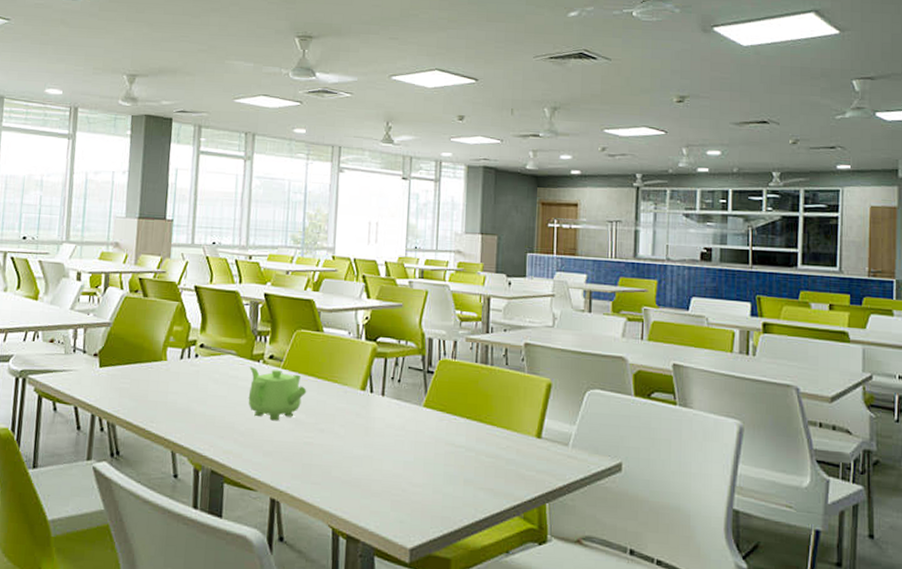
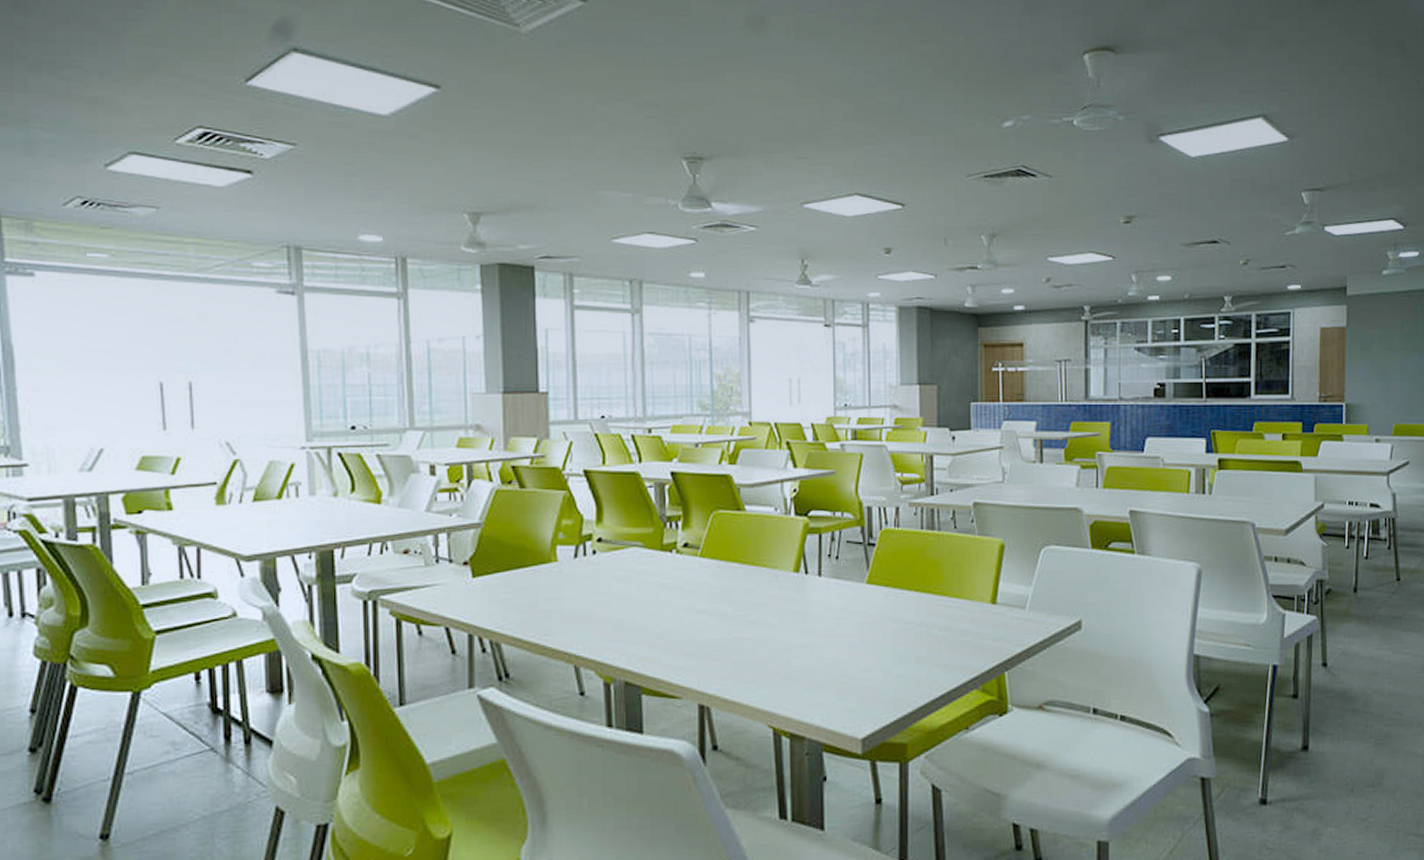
teapot: present [248,367,307,421] -> none [660,558,731,618]

